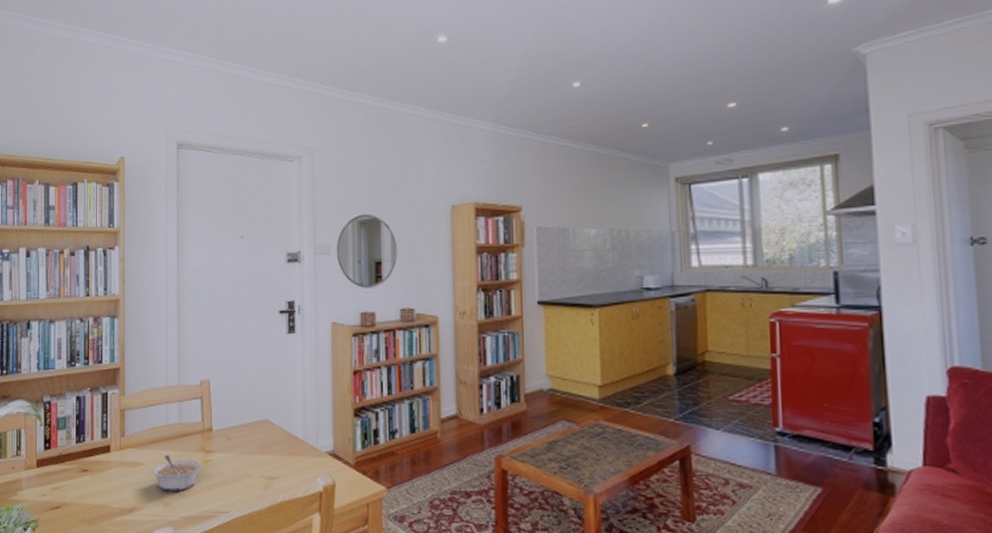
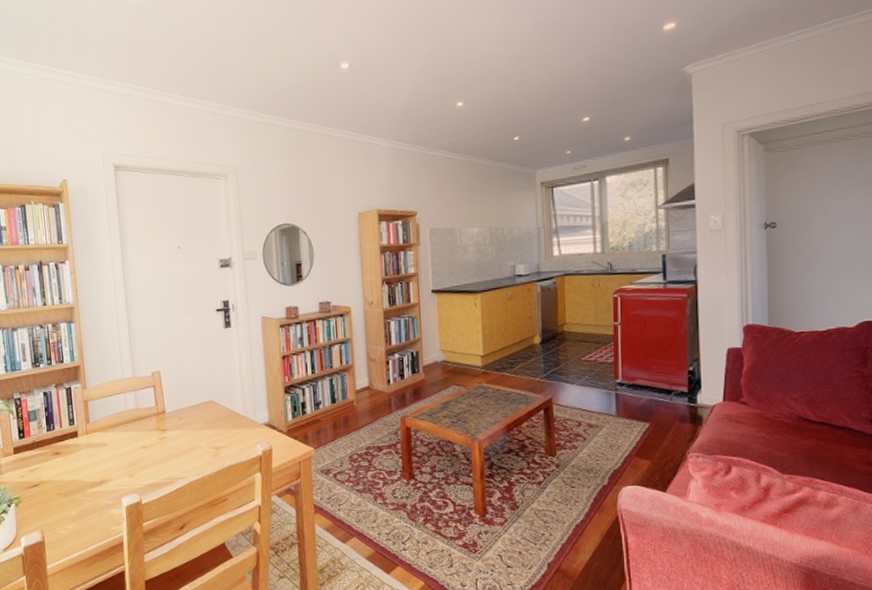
legume: present [151,454,201,492] -> none [115,435,158,465]

